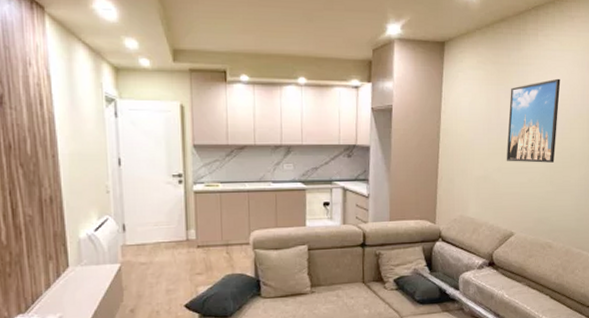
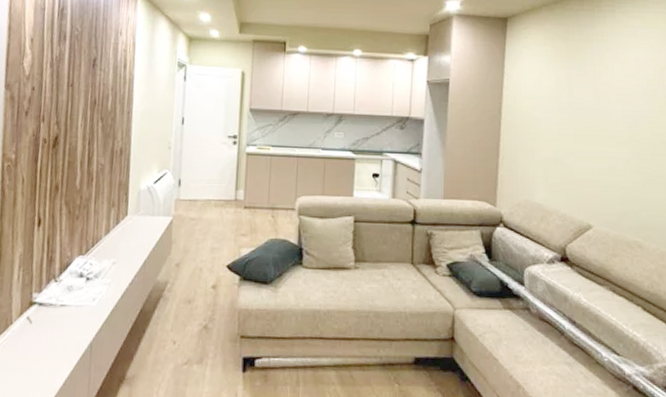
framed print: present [506,78,561,163] -> none [580,57,645,149]

